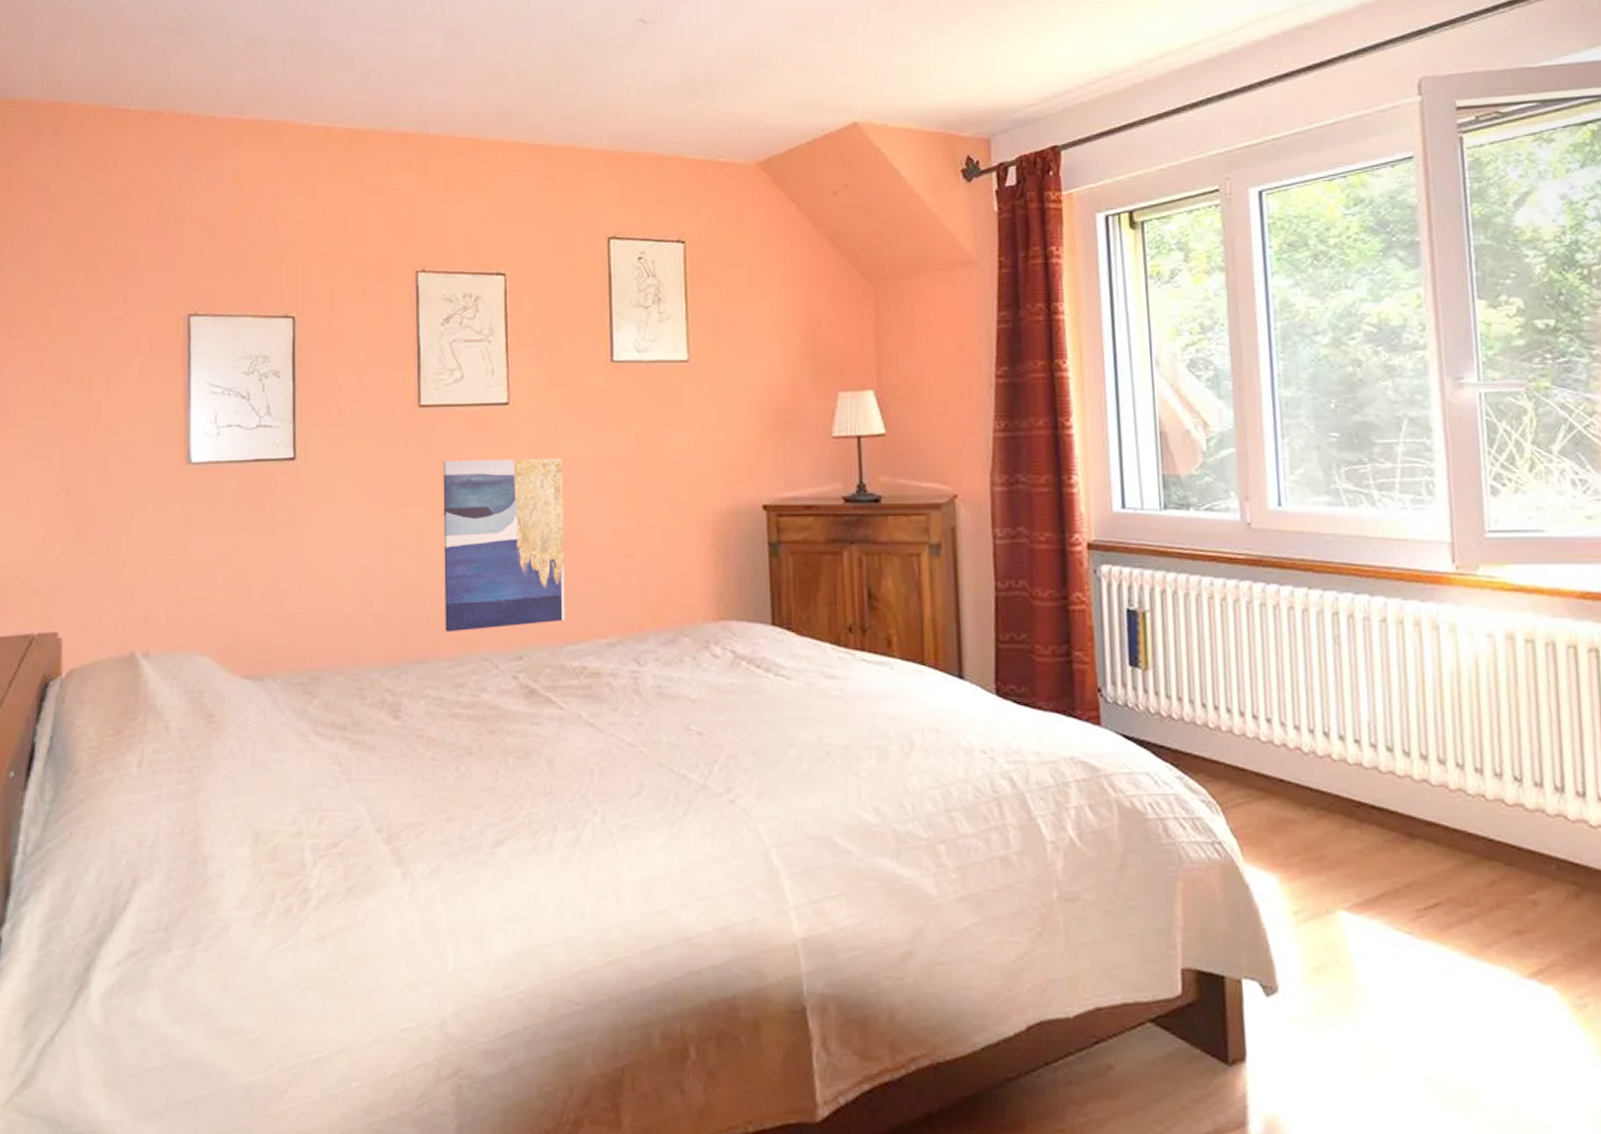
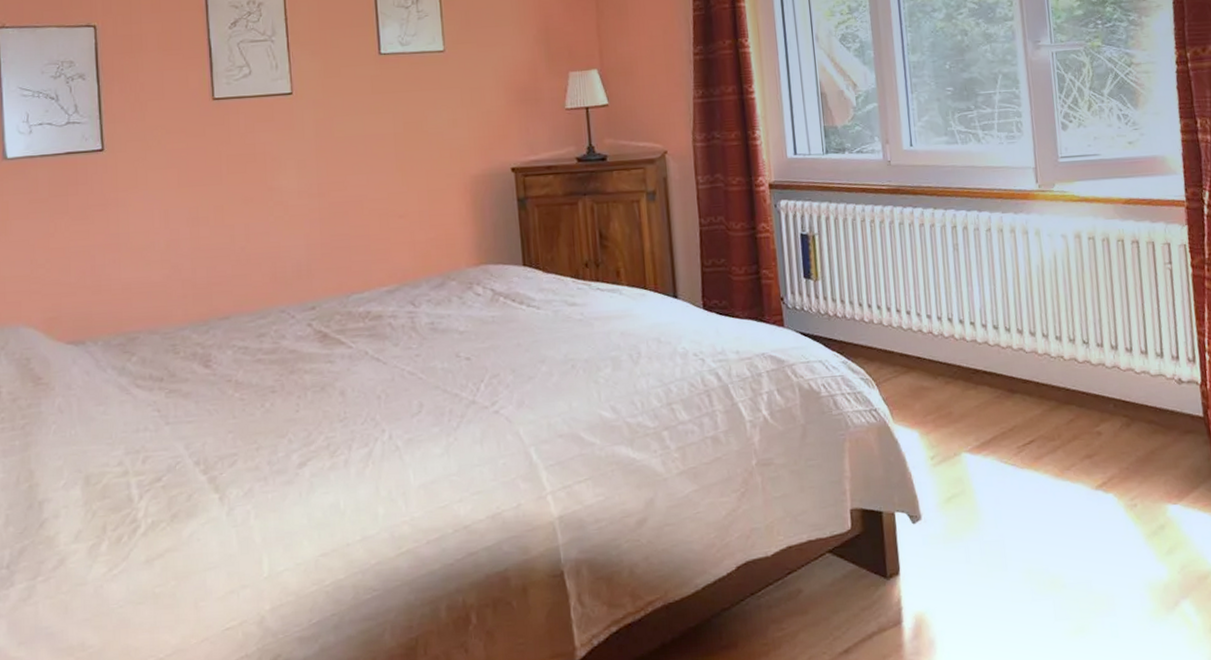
wall art: present [443,458,566,633] -> none [237,138,351,291]

